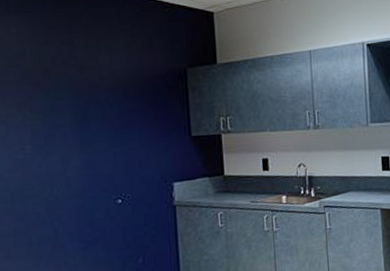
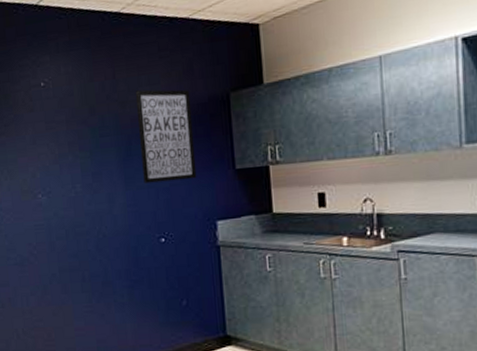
wall art: none [94,58,155,147] -> present [135,89,197,184]

